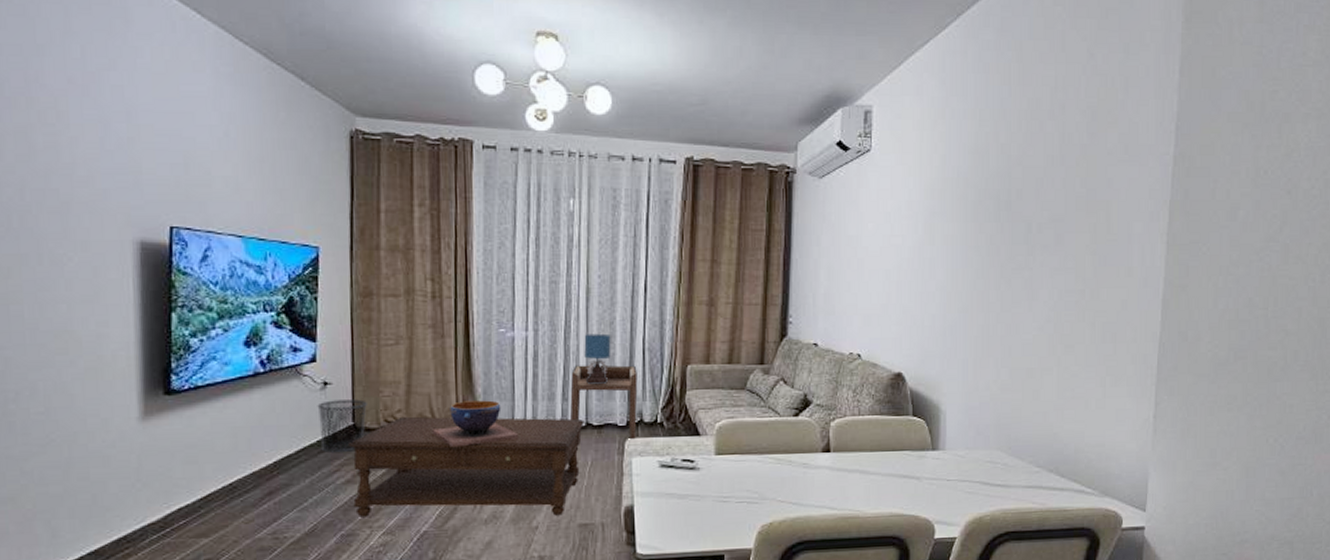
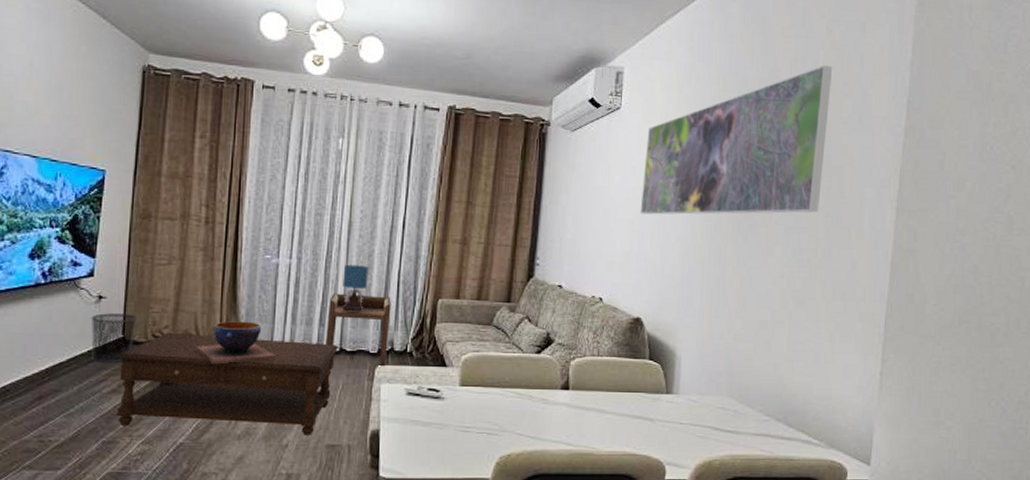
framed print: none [896,91,1096,263] -> present [640,64,833,215]

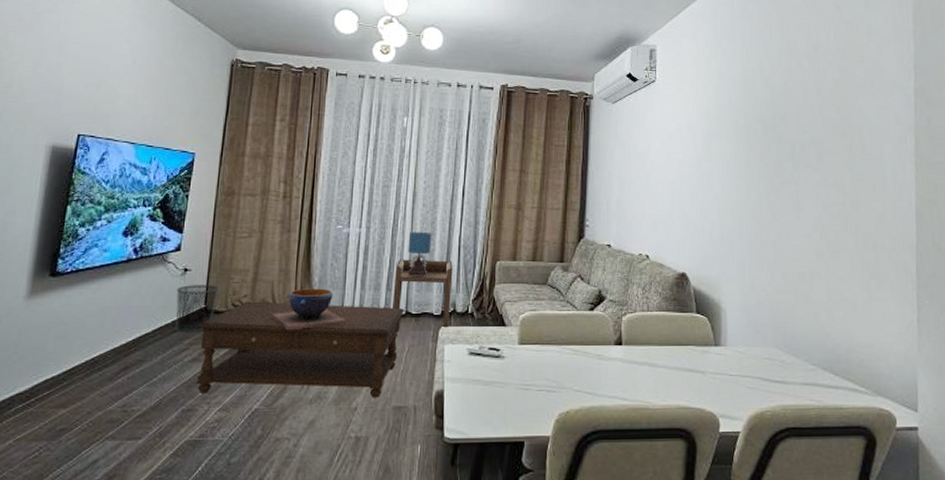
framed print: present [640,64,833,215] -> none [679,36,844,176]

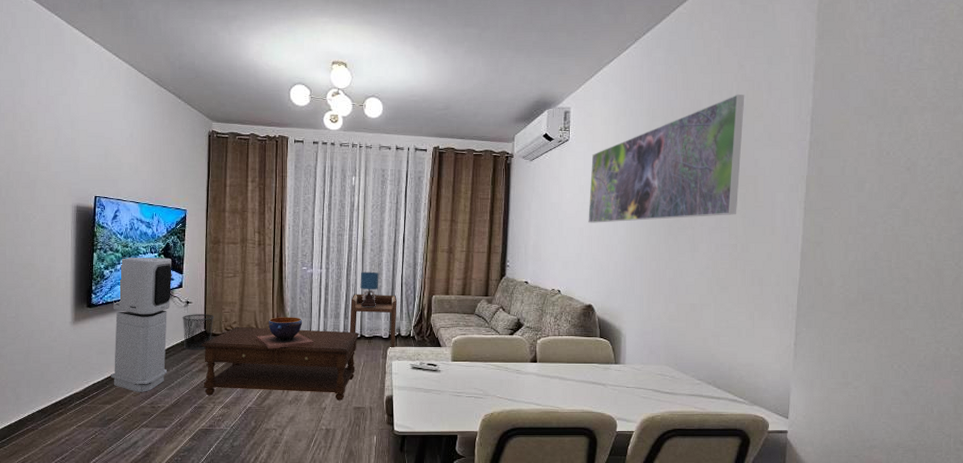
air purifier: none [70,211,170,391] -> present [110,257,172,392]
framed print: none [679,36,844,176] -> present [588,94,745,223]

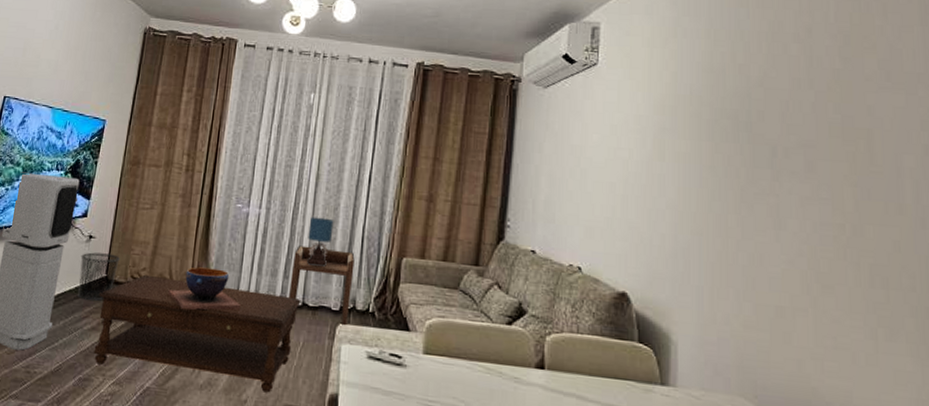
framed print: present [588,94,745,223] -> none [622,16,848,182]

